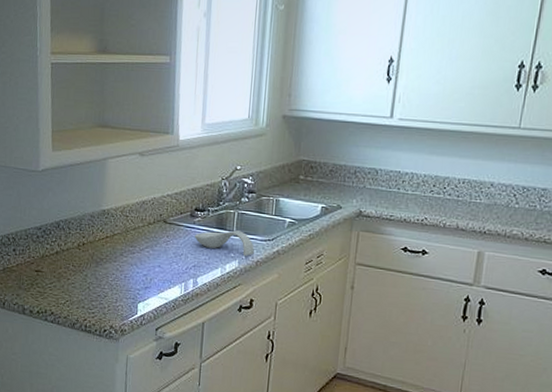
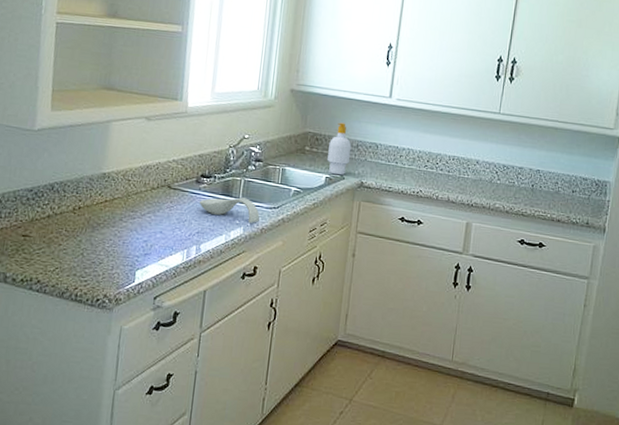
soap bottle: none [323,148,349,205] -> present [327,122,352,176]

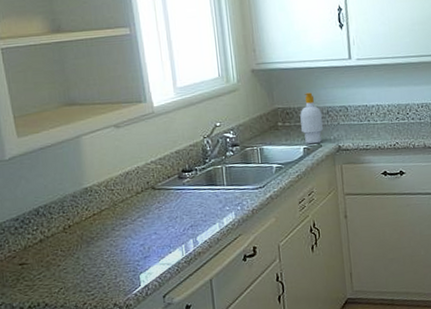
spoon rest: present [199,197,260,223] -> none [185,183,248,207]

